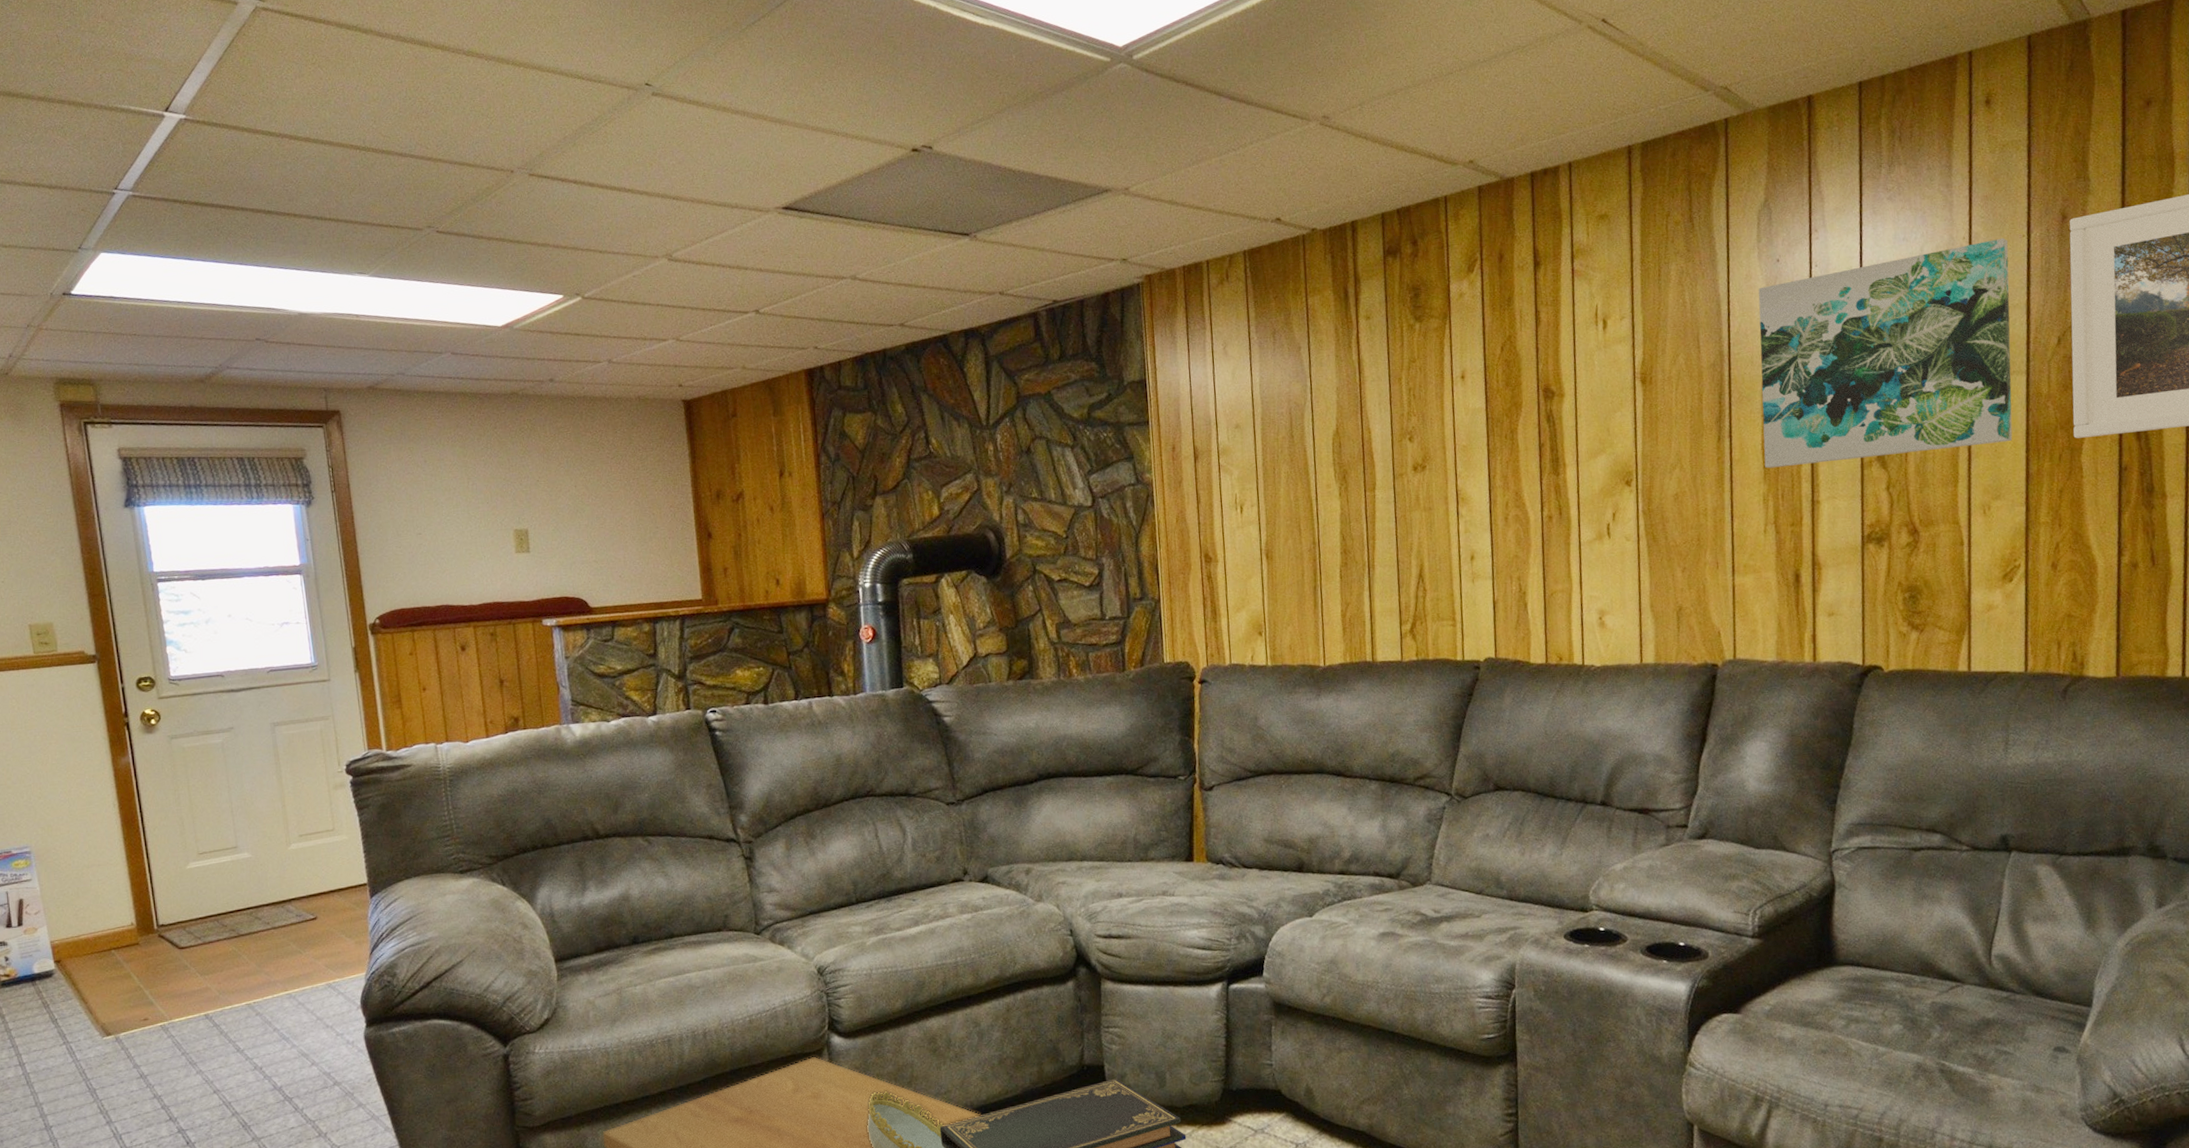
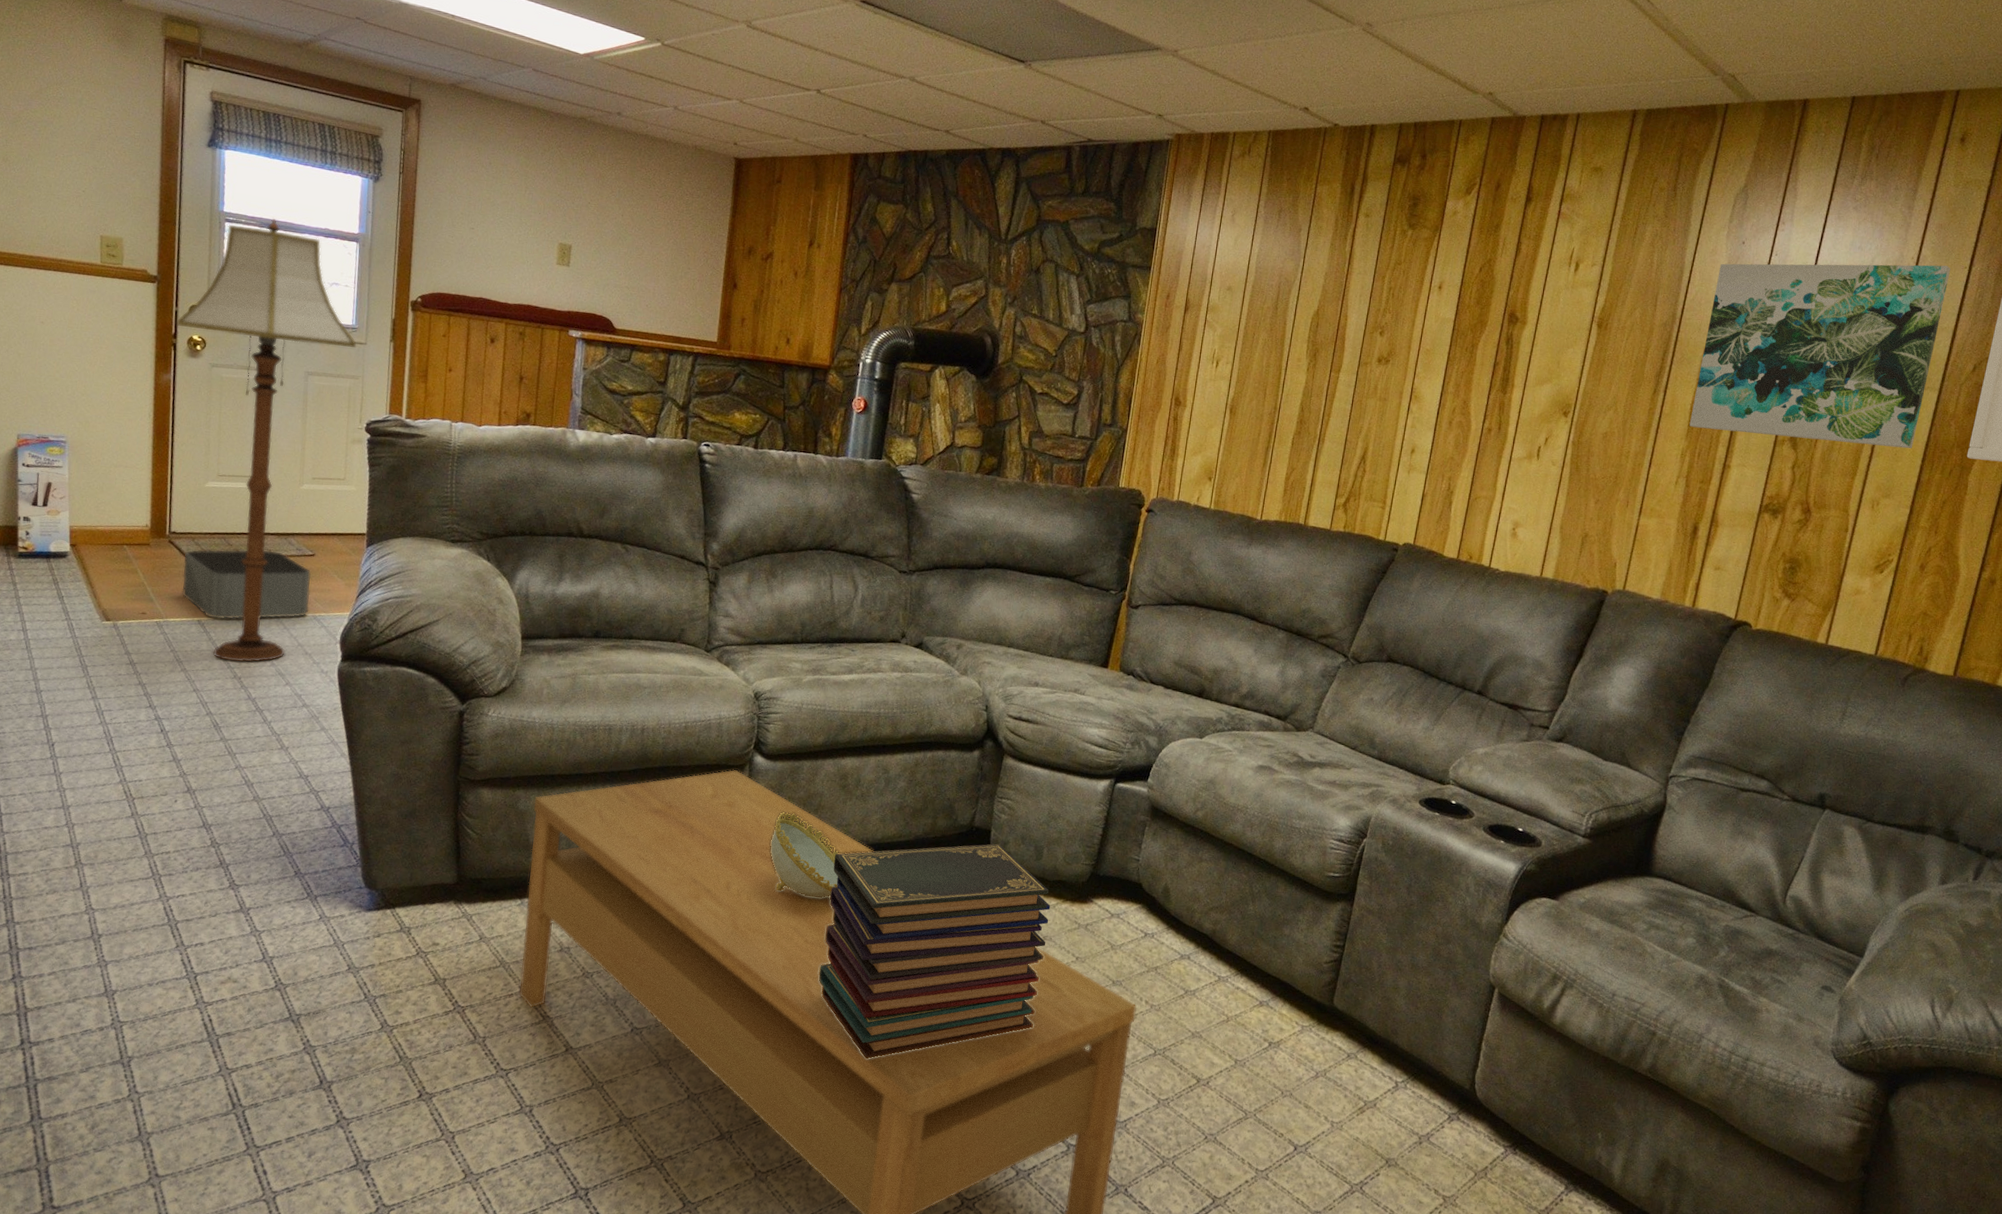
floor lamp: none [125,568,320,1053] -> present [177,218,357,663]
storage bin: none [178,923,322,1009] -> present [182,549,311,620]

